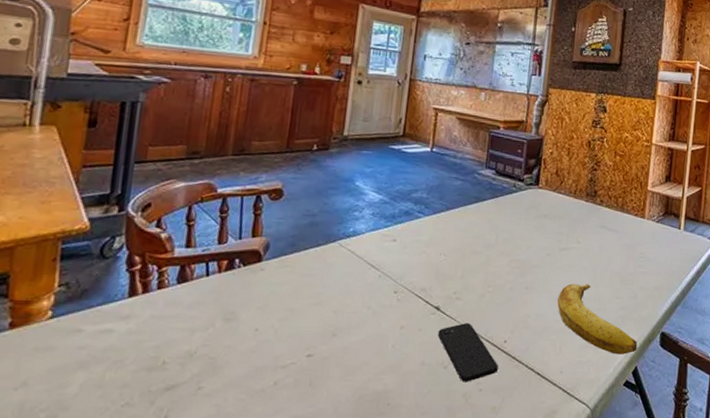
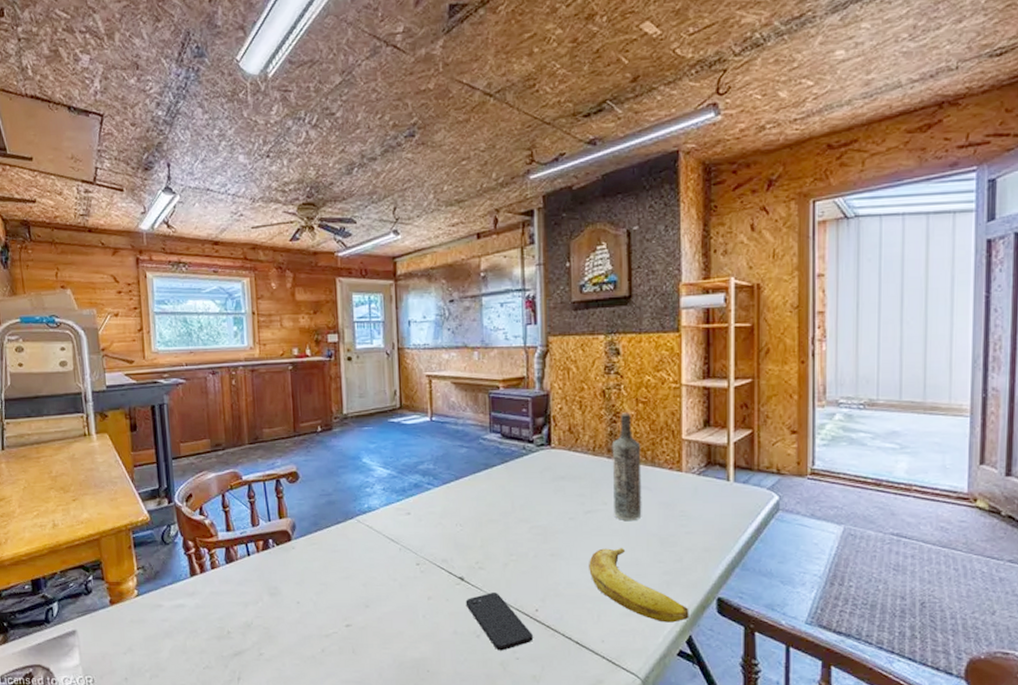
bottle: none [585,162,615,260] -> present [611,412,642,522]

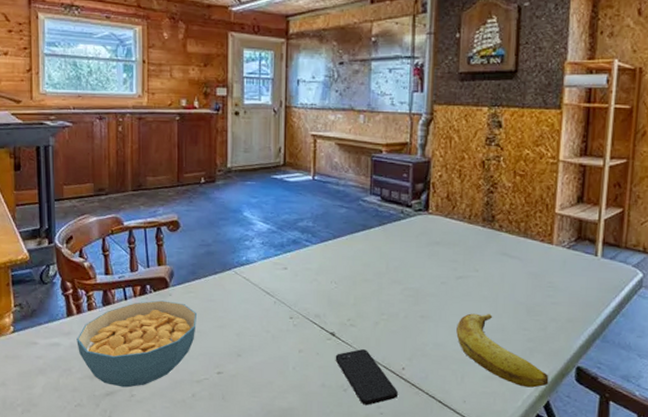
cereal bowl: none [201,554,322,646] -> present [76,300,196,388]
bottle: present [611,412,642,522] -> none [484,184,515,289]

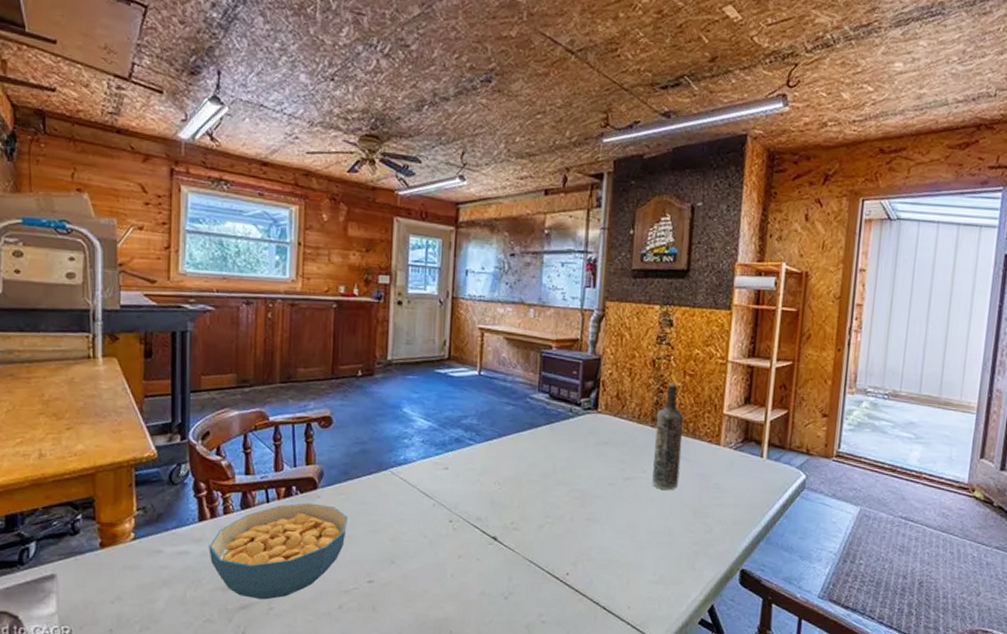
smartphone: present [335,349,398,406] -> none [496,554,561,614]
banana: present [456,313,549,388] -> none [622,515,714,592]
bottle: none [484,184,515,289] -> present [652,383,684,491]

